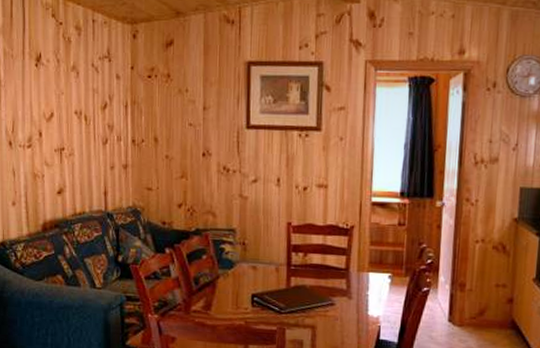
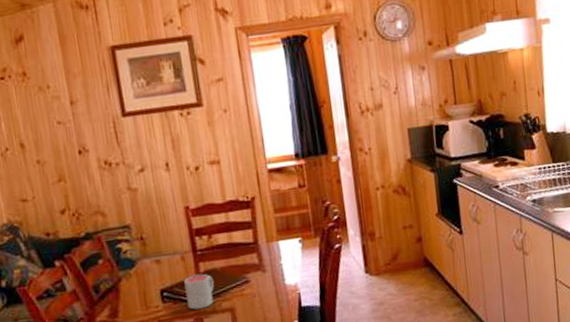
mug: none [273,287,301,320] -> present [184,273,214,310]

